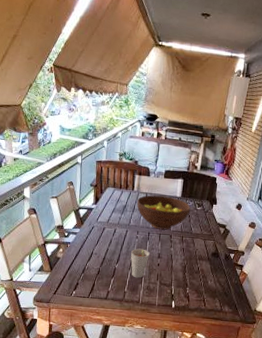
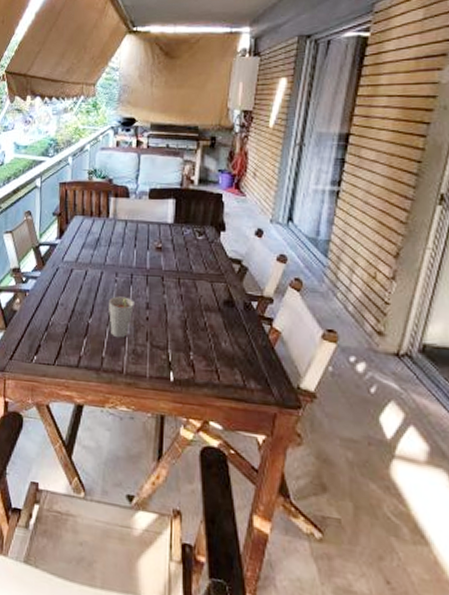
fruit bowl: present [136,195,191,230] -> none [113,222,188,270]

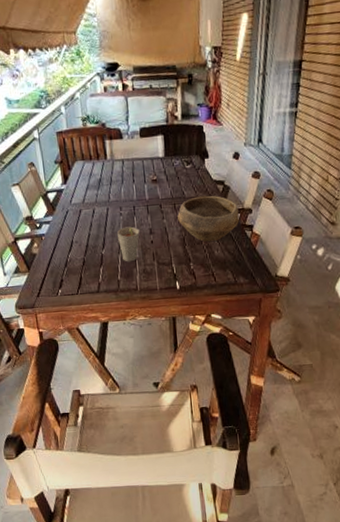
bowl: none [181,274,256,331] -> present [177,195,239,242]

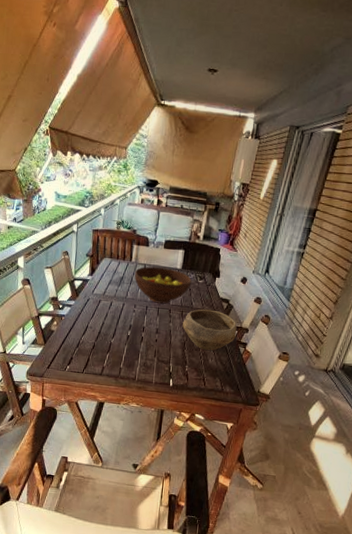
fruit bowl: none [112,158,178,201] -> present [134,266,192,304]
cup: present [117,226,140,262] -> none [127,322,147,354]

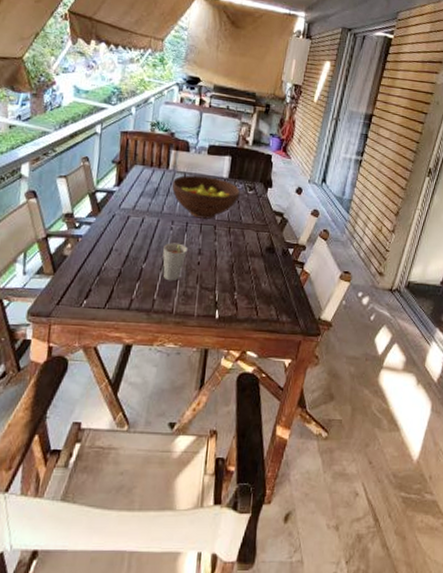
cup: none [127,322,147,354] -> present [162,242,188,281]
bowl: present [182,309,237,351] -> none [230,224,293,274]

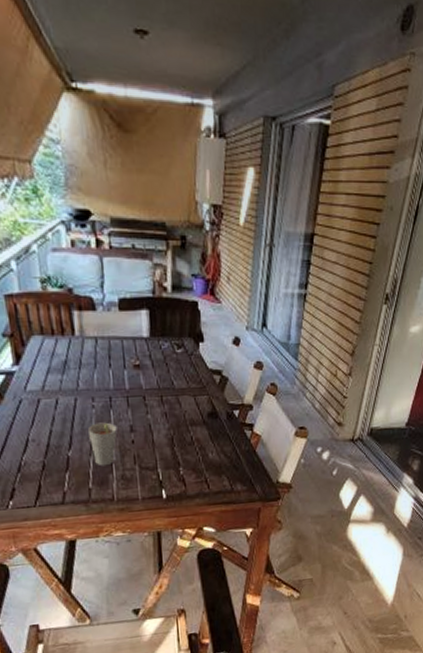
fruit bowl: present [171,175,240,219] -> none [82,338,167,390]

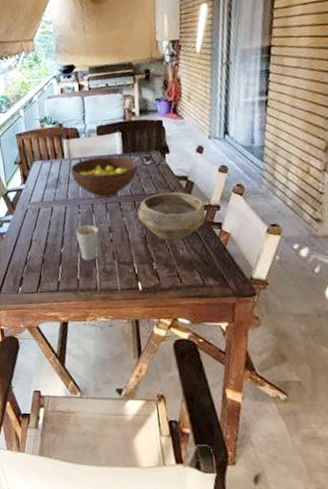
fruit bowl: none [82,338,167,390] -> present [70,156,138,198]
bowl: none [165,387,238,443] -> present [138,192,206,241]

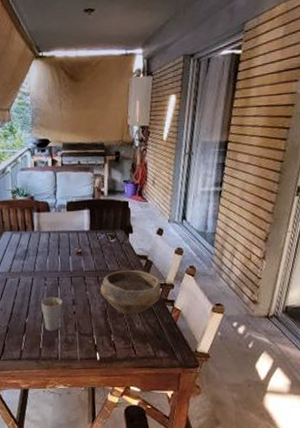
fruit bowl: present [70,156,138,198] -> none [39,232,103,272]

